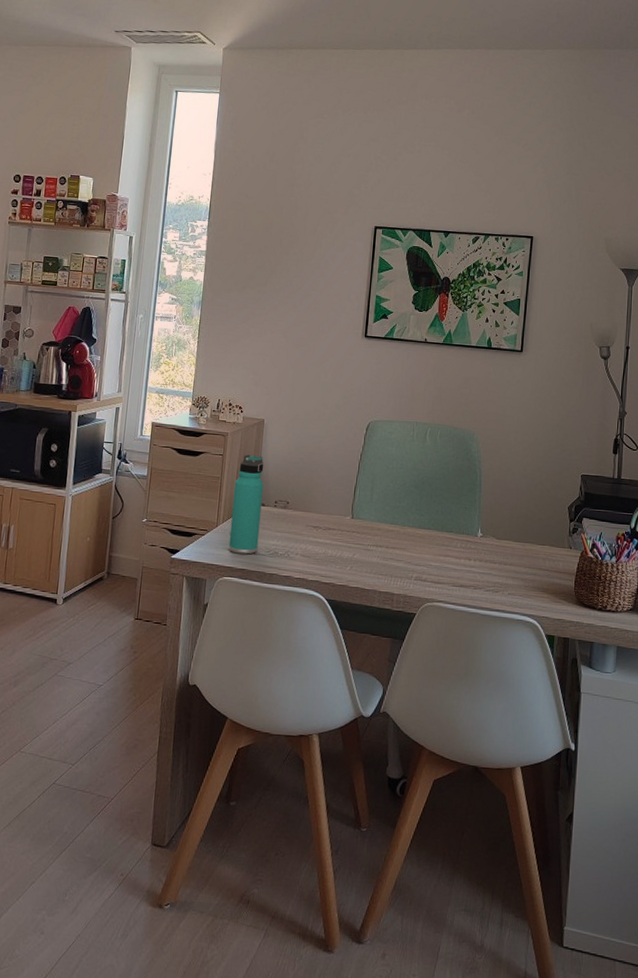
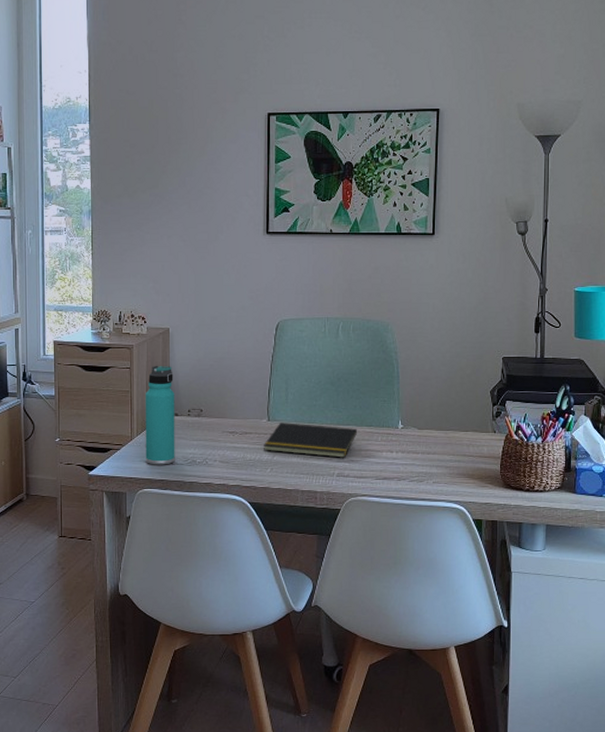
notepad: none [345,521,438,562] -> present [264,423,358,458]

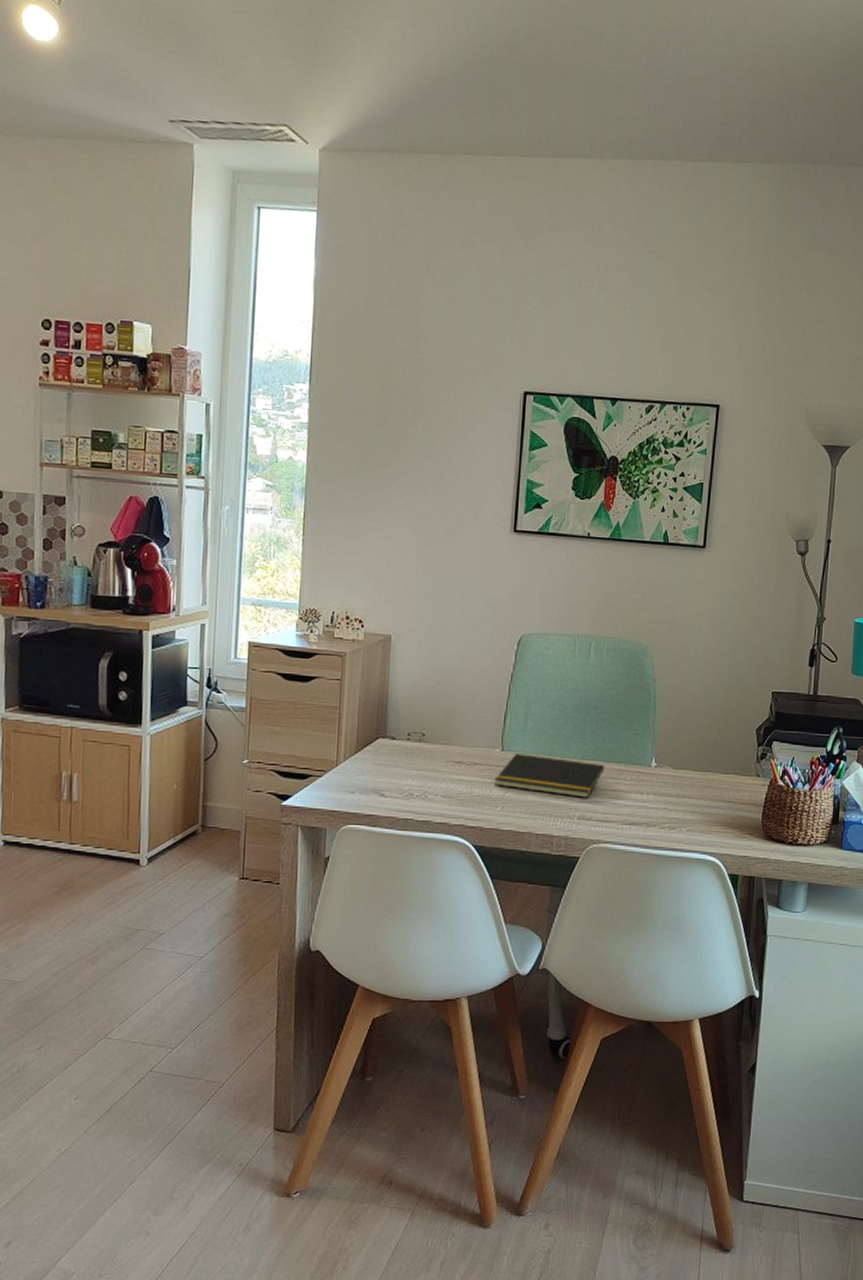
thermos bottle: present [145,365,175,465] -> none [352,678,393,798]

